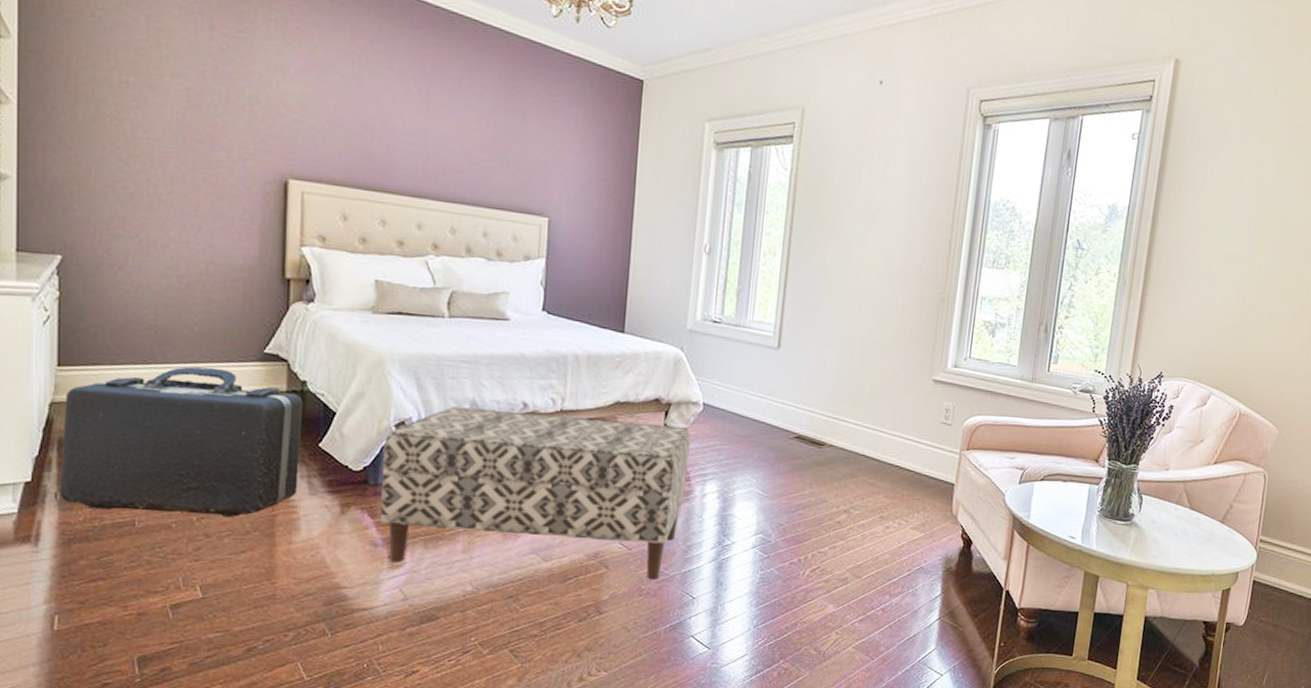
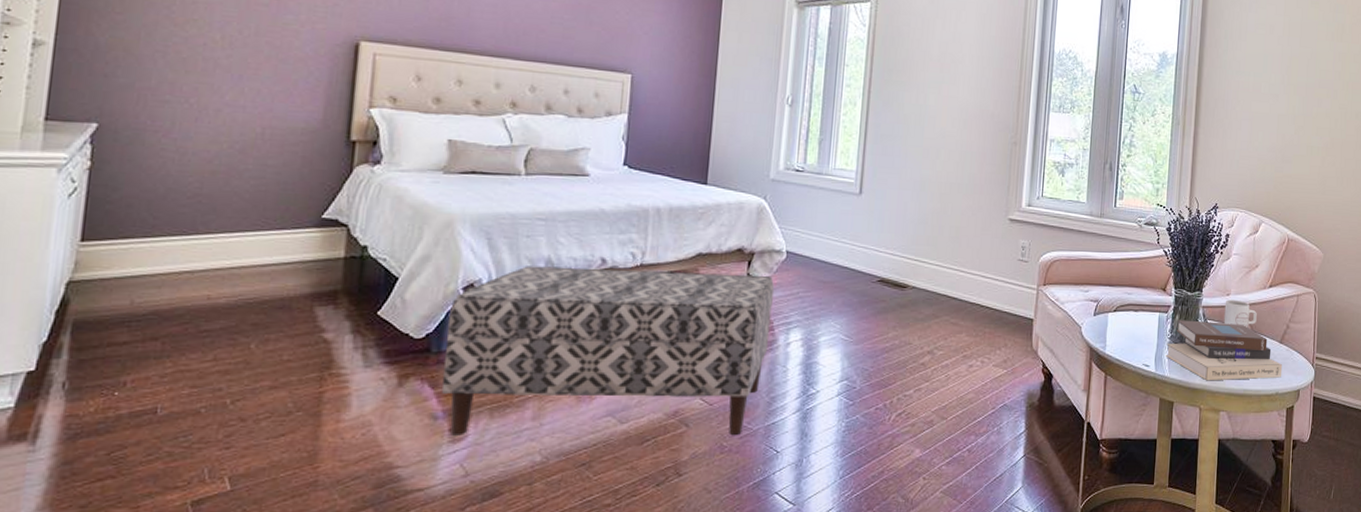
suitcase: present [59,367,303,518] -> none [67,236,362,398]
books: none [1094,492,1222,559] -> present [1166,320,1283,381]
mug: none [1160,474,1198,505] -> present [1224,299,1257,328]

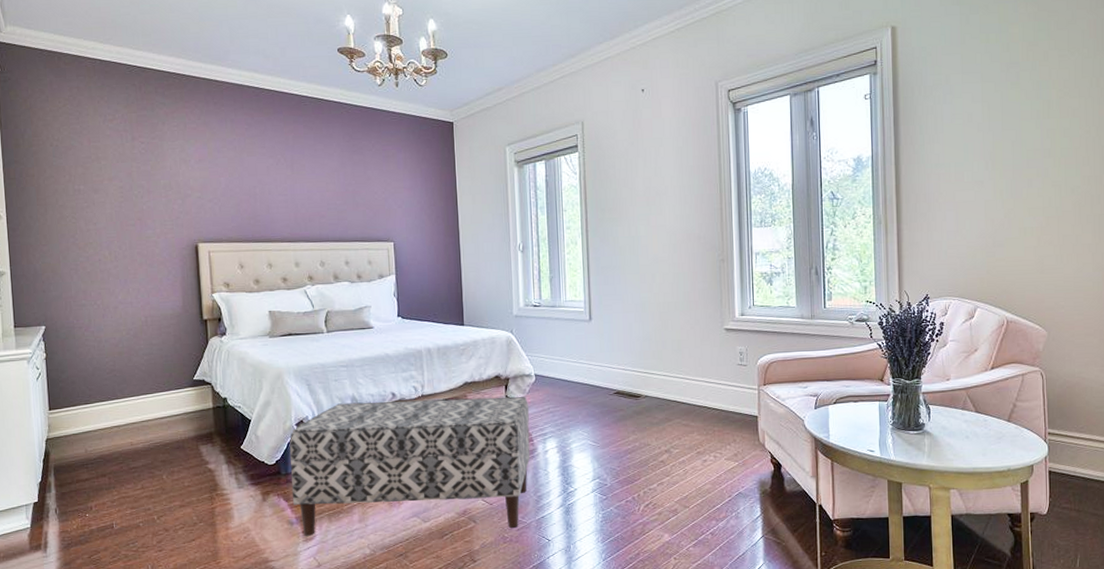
books: present [1166,320,1283,381] -> none [889,406,1013,462]
mug: present [1224,299,1257,328] -> none [945,384,980,409]

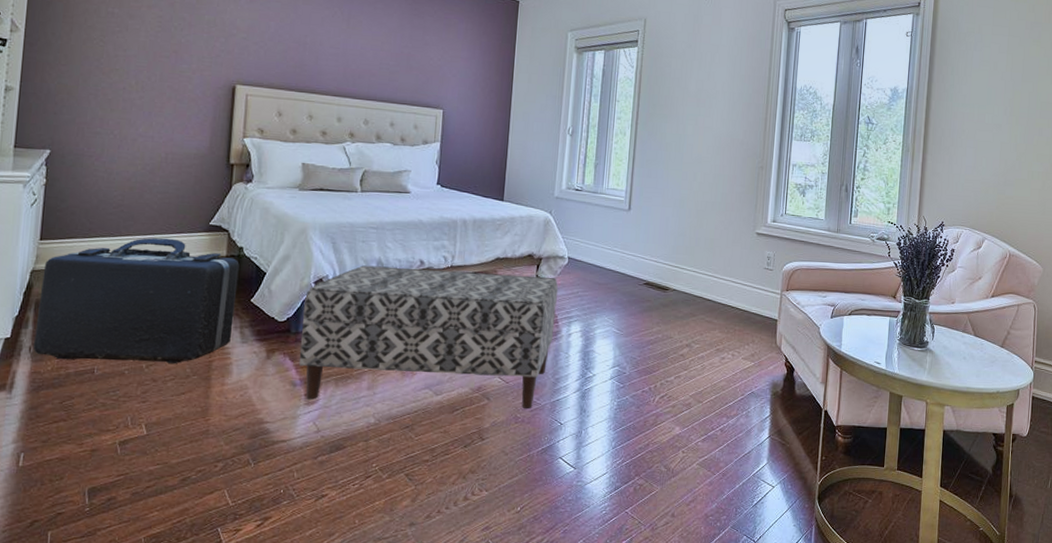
suitcase: none [56,396,229,518] -> present [32,238,240,364]

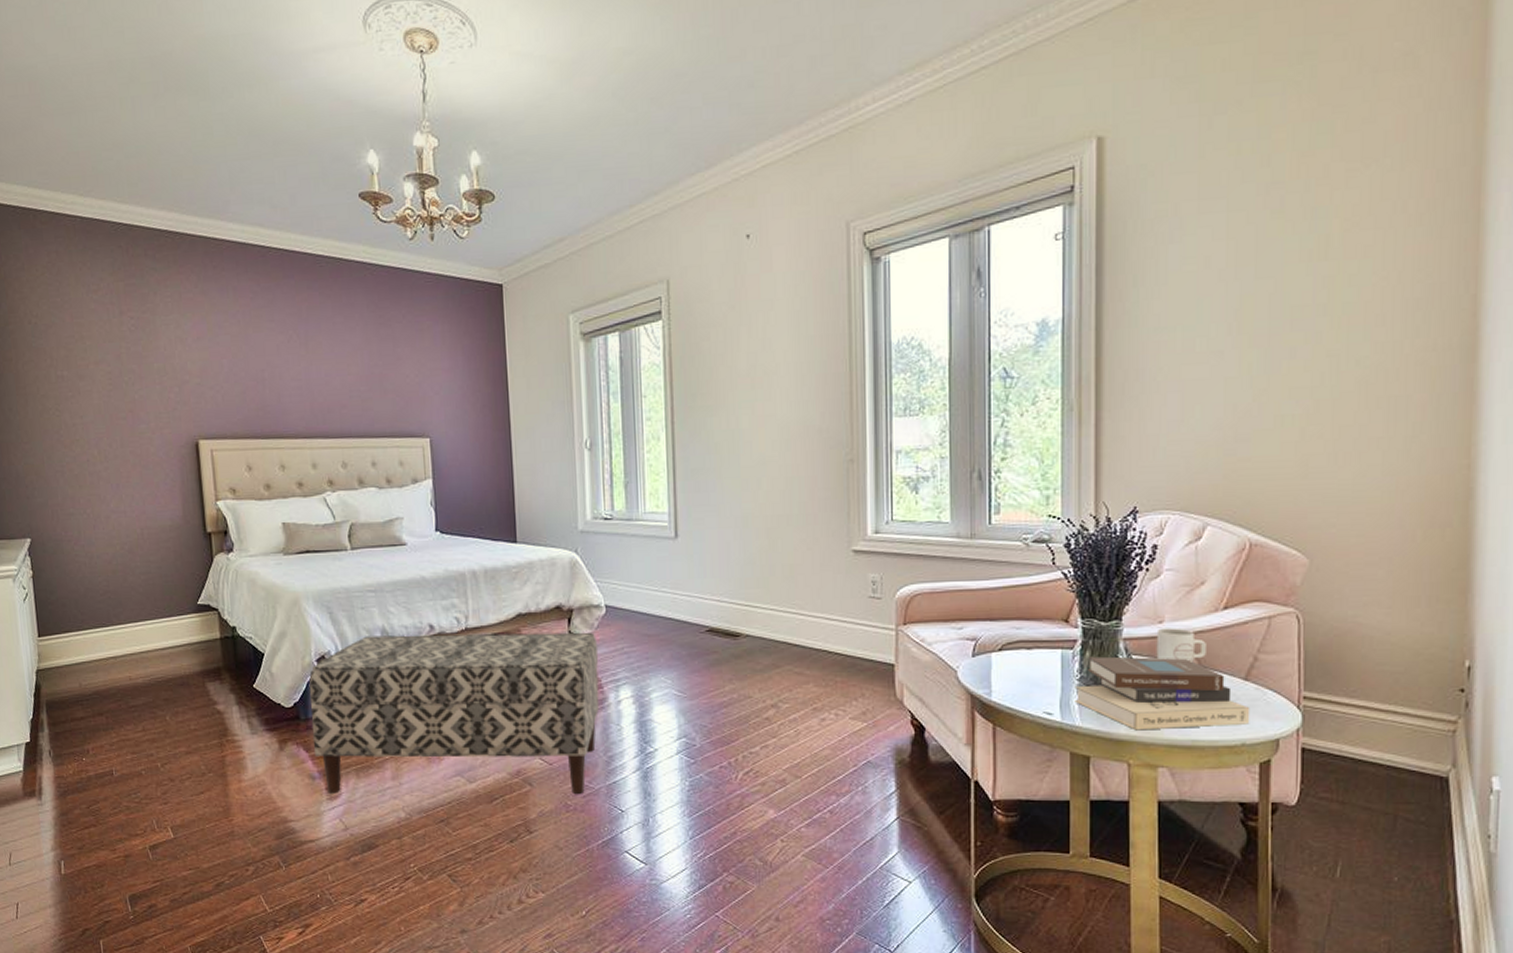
suitcase: present [32,238,240,364] -> none [47,623,241,763]
books: none [895,324,1004,379] -> present [1075,656,1250,731]
mug: none [949,307,980,332] -> present [1156,628,1206,662]

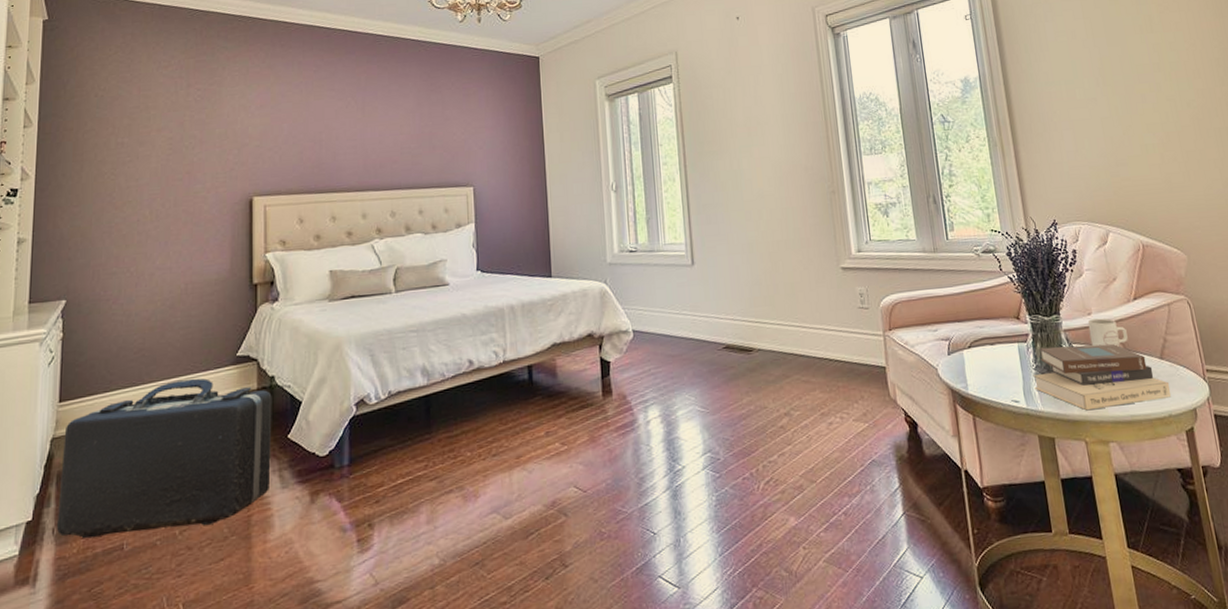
suitcase: none [47,623,241,763] -> present [56,378,272,539]
bench: present [308,632,600,794] -> none [345,356,630,546]

